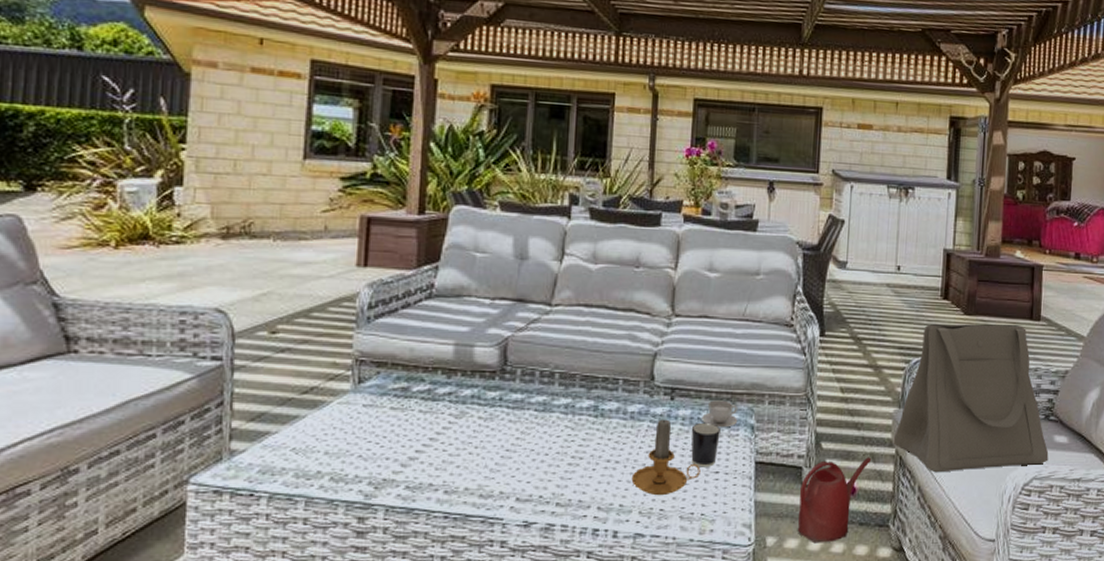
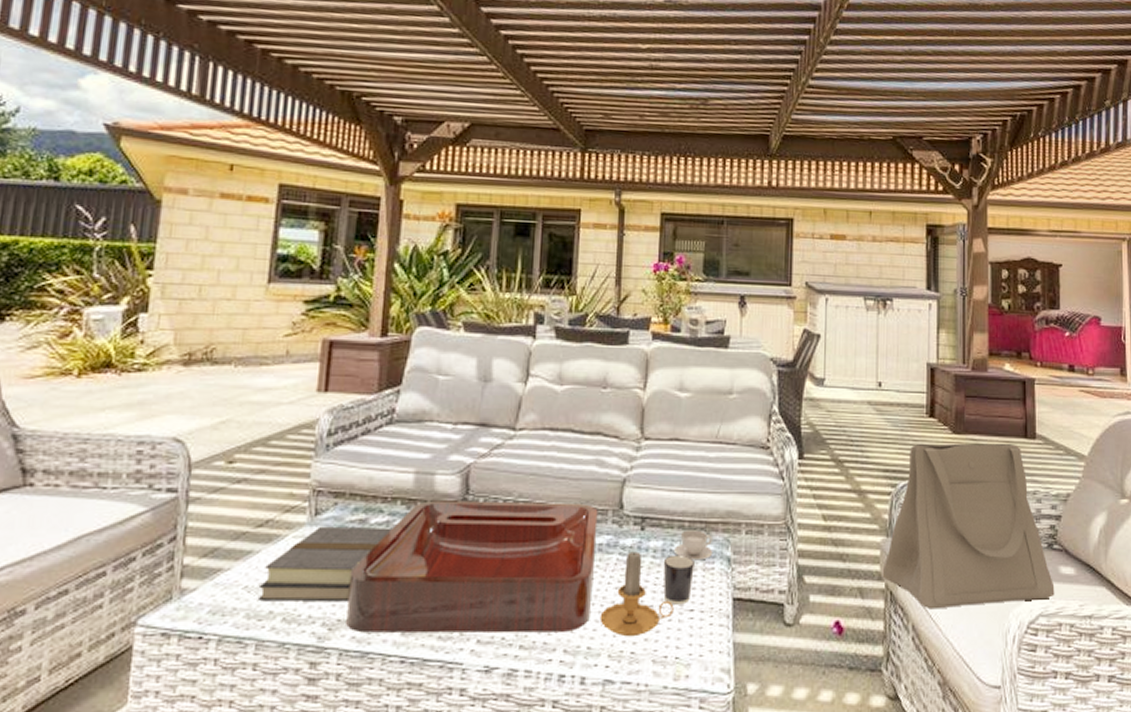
book: none [305,393,433,463] -> present [257,526,392,602]
decorative tray: none [391,371,631,492] -> present [346,500,598,633]
watering can: present [797,457,872,544] -> none [780,592,860,691]

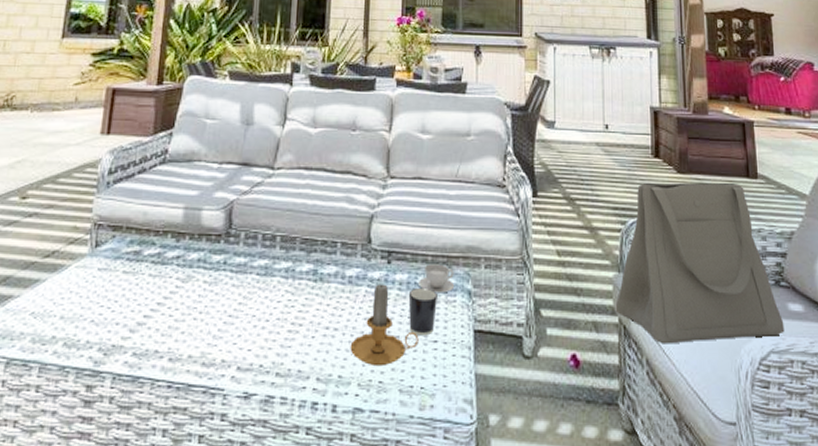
book: present [257,526,392,602] -> none [42,257,163,329]
decorative tray: present [346,500,598,633] -> none [120,234,348,361]

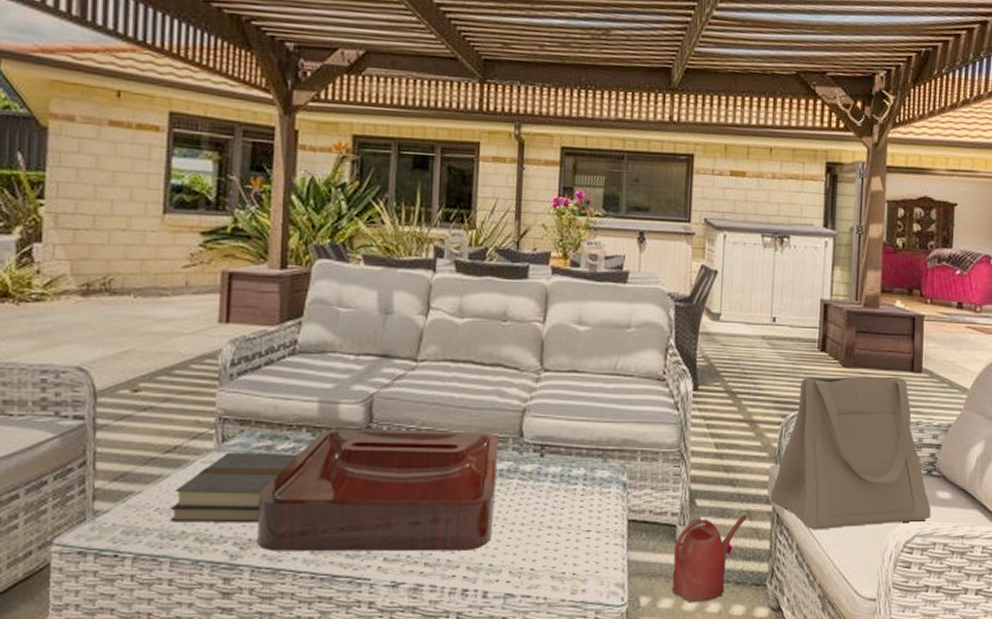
book: none [42,257,163,329] -> present [169,452,298,523]
decorative tray: none [120,234,348,361] -> present [257,428,499,552]
candle: present [350,282,419,367] -> none [501,475,572,555]
mug: present [408,287,437,336] -> none [561,479,592,526]
teacup: present [419,264,455,293] -> none [572,457,610,485]
watering can: none [520,326,594,423] -> present [671,514,748,603]

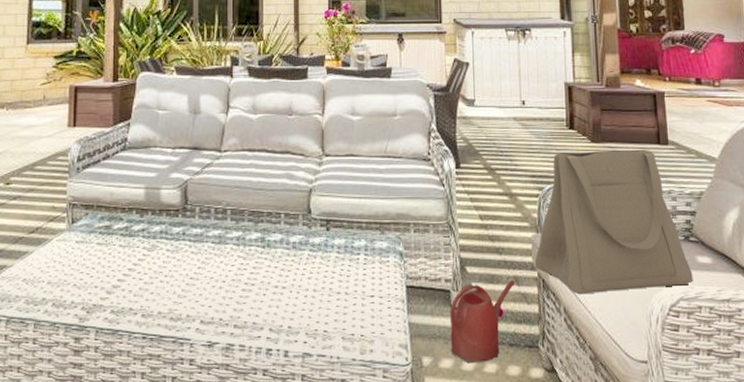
book: present [169,452,298,523] -> none [33,231,130,291]
decorative tray: present [257,428,499,552] -> none [100,209,291,315]

